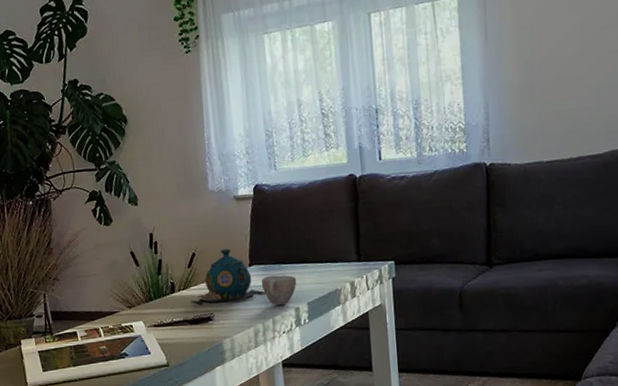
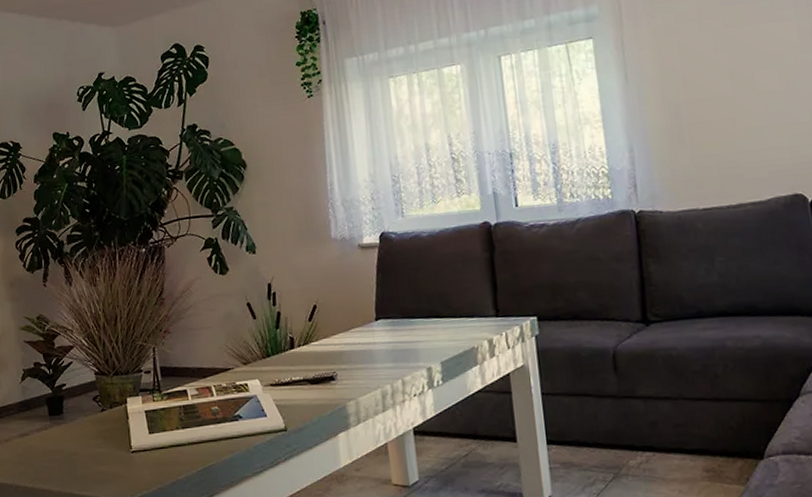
teapot: present [190,248,266,305] -> none [311,300,394,362]
cup: present [261,275,297,306] -> none [388,330,429,365]

